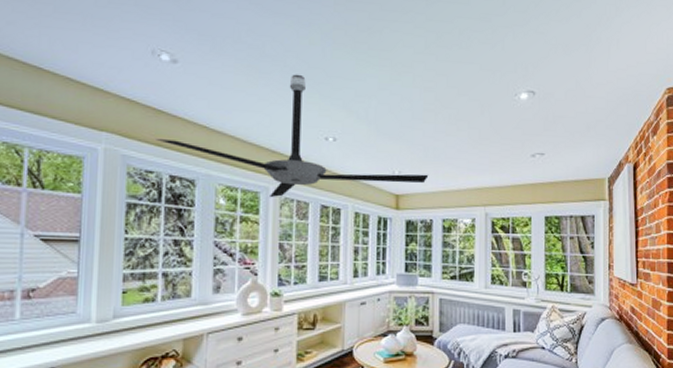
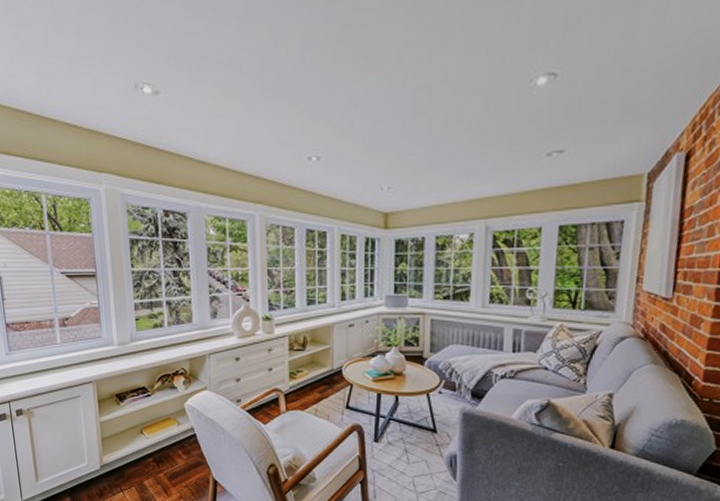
ceiling fan: present [156,74,429,198] -> none [148,89,421,226]

